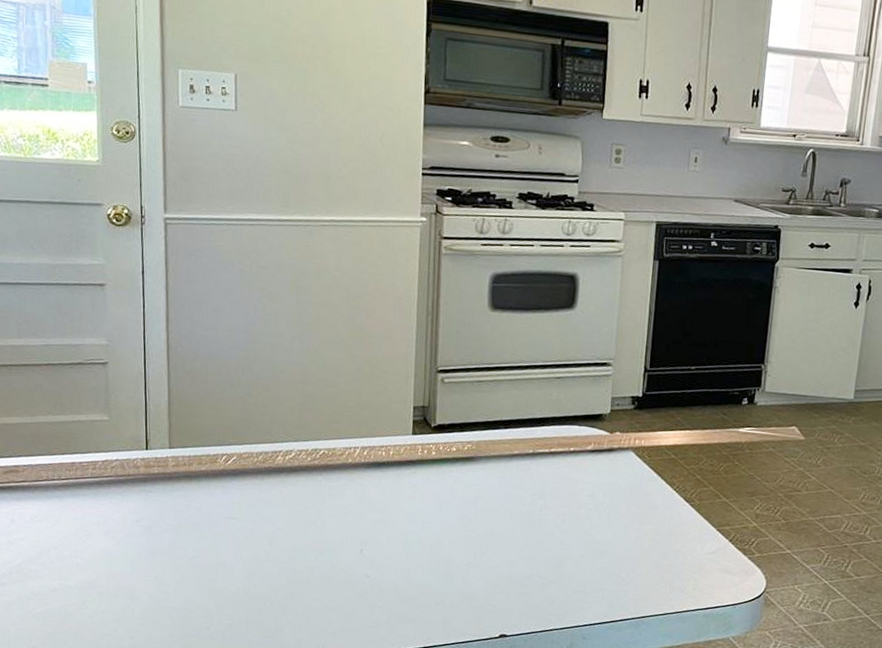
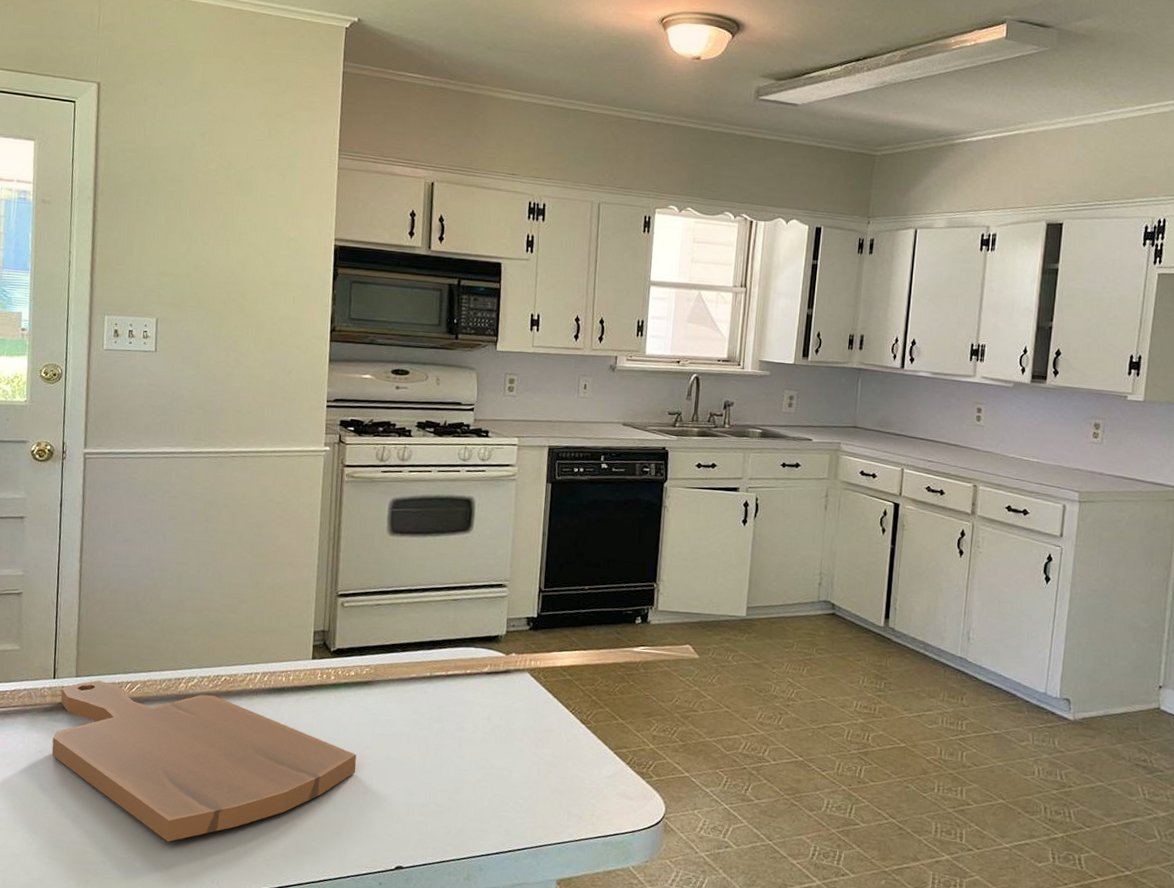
cutting board: none [148,451,459,610] -> present [51,680,356,842]

